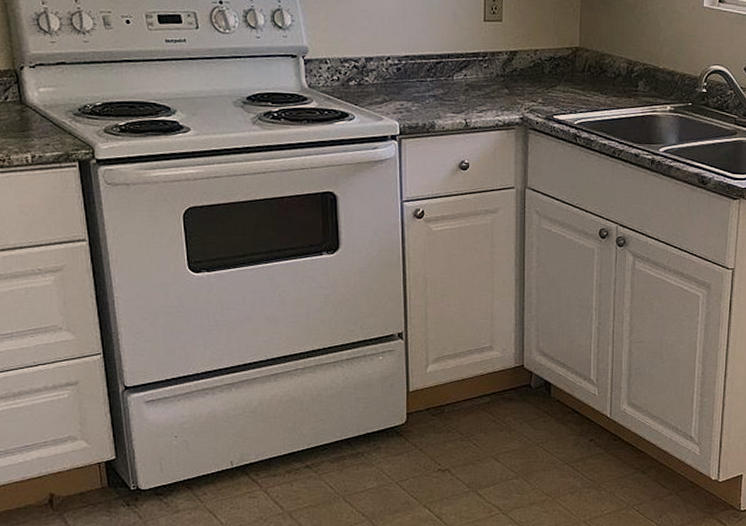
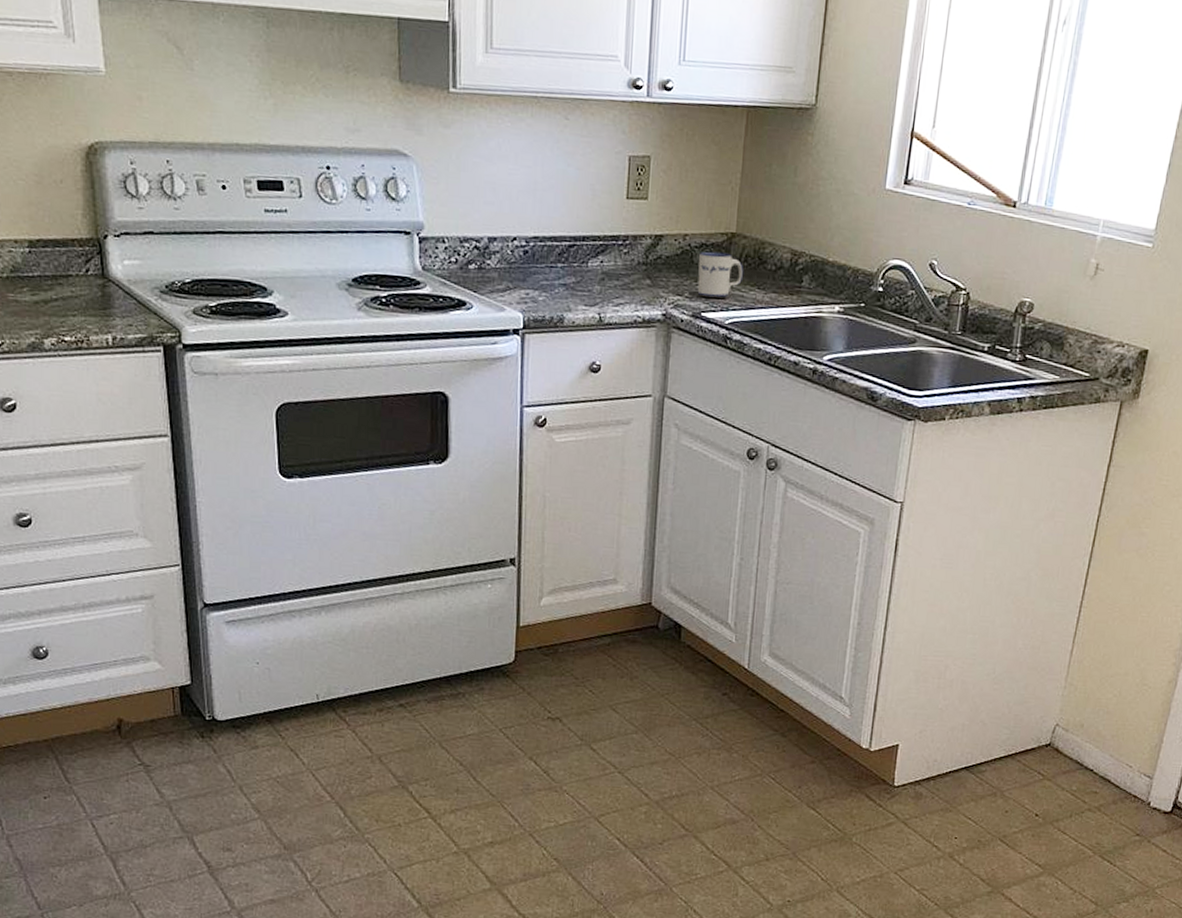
mug: none [548,63,588,103] -> present [697,251,744,298]

